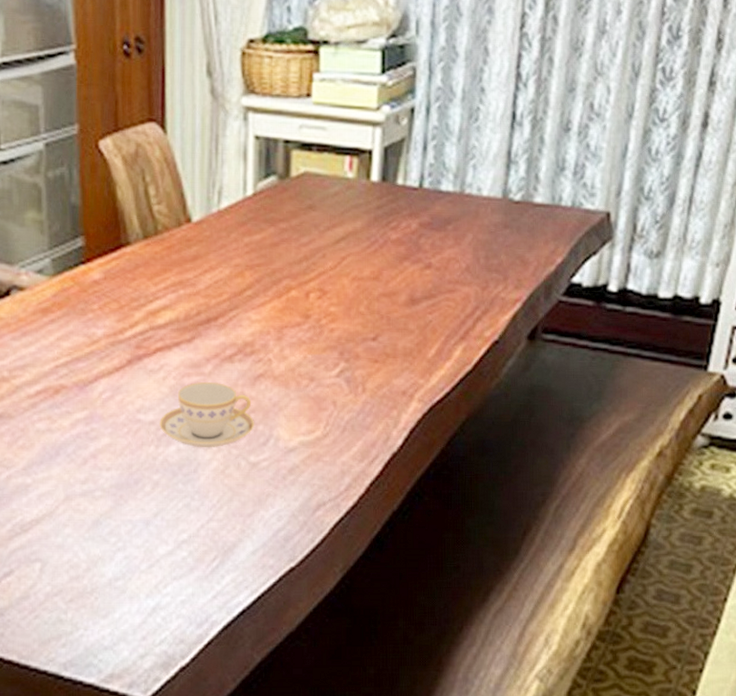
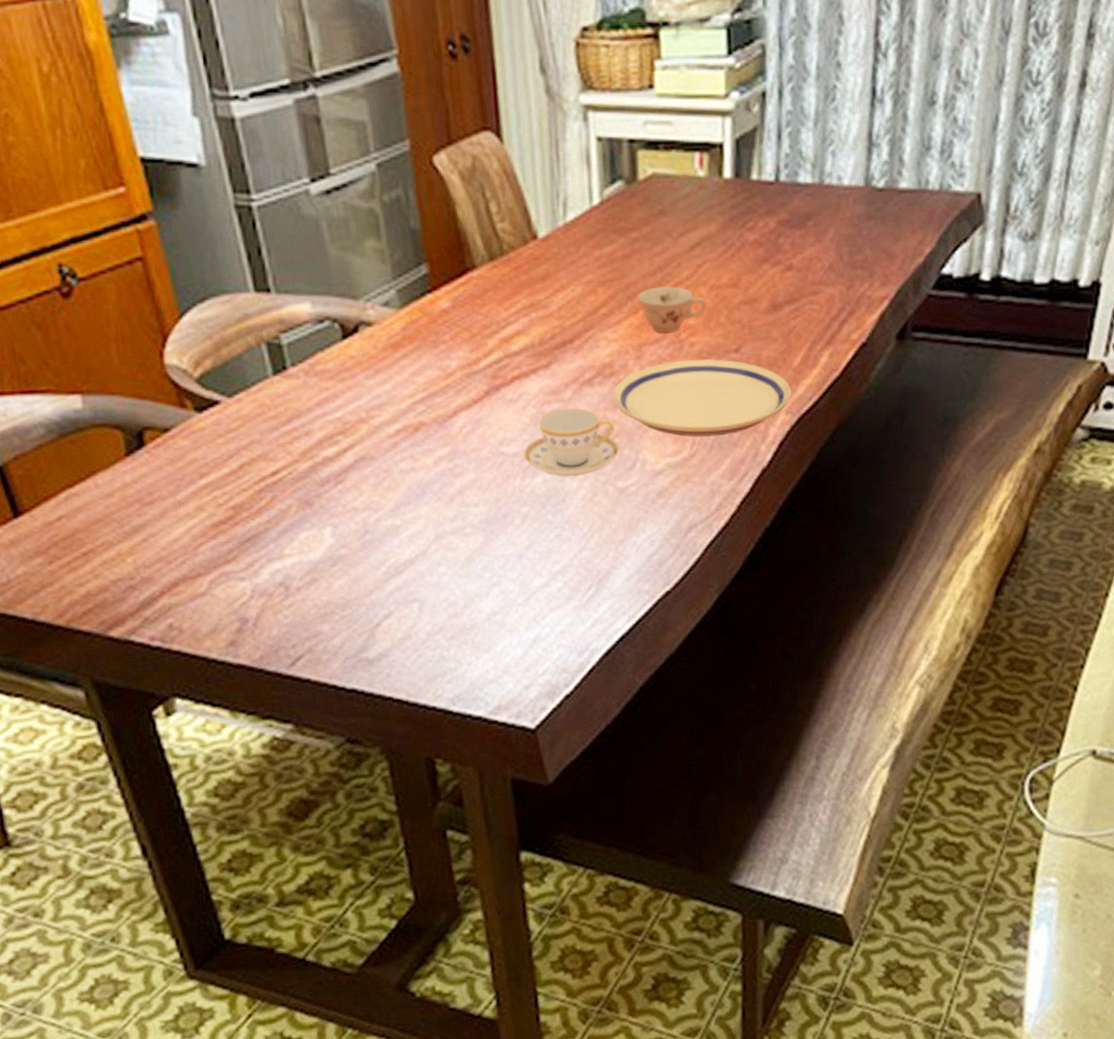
plate: none [252,344,425,419] -> present [613,359,792,437]
teacup: none [283,274,347,317] -> present [638,286,706,333]

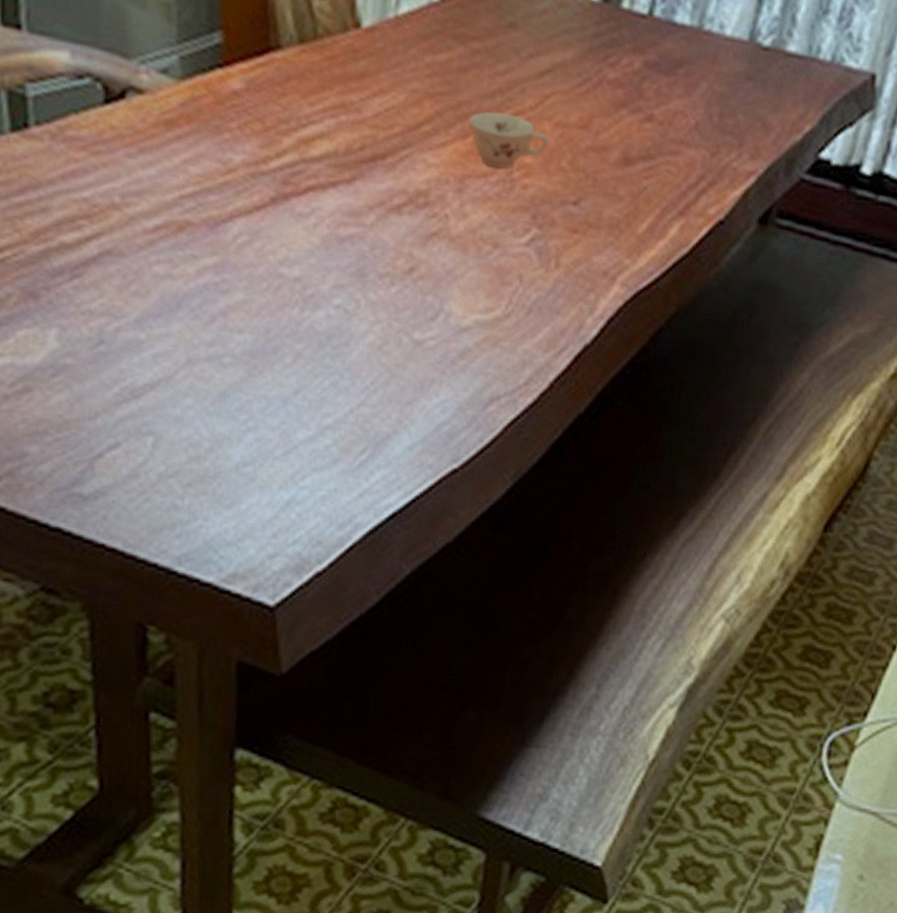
teacup: present [523,408,620,476] -> none [306,235,423,318]
plate: present [613,359,792,437] -> none [423,202,631,299]

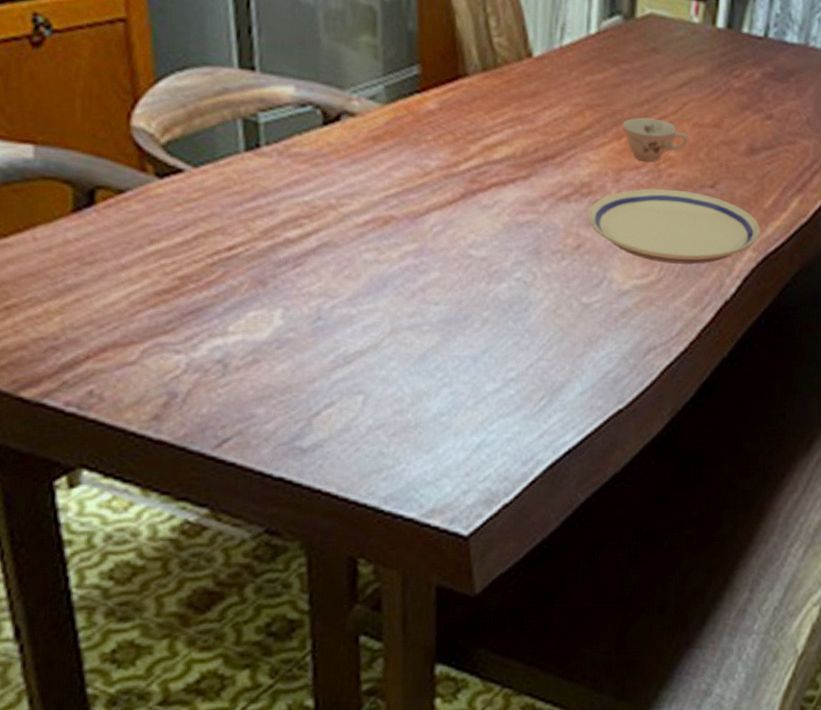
plate: none [423,202,631,299] -> present [588,188,760,265]

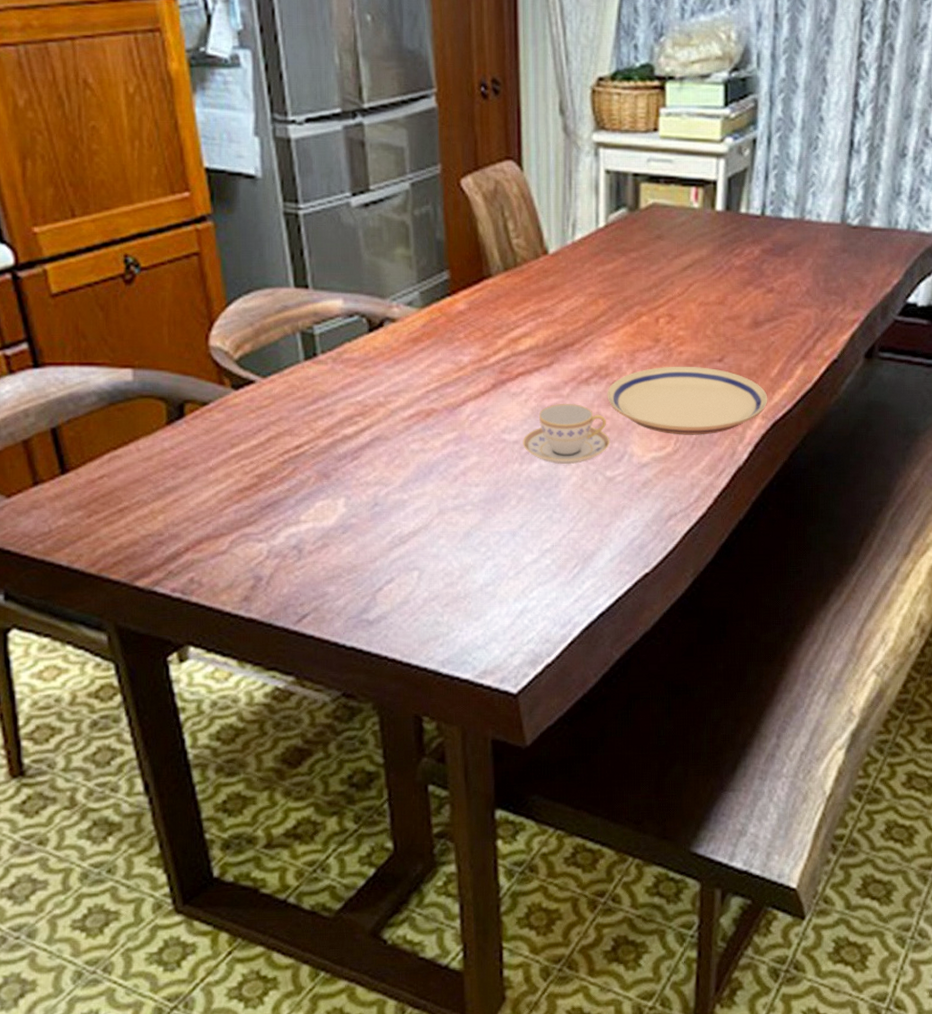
teacup: none [491,220,589,287] -> present [523,404,611,464]
teacup: present [623,117,687,161] -> none [634,301,694,341]

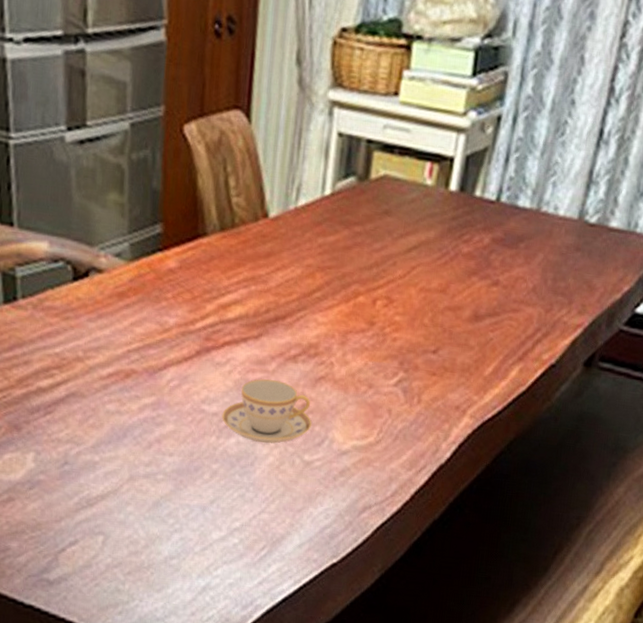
plate: present [607,366,768,435] -> none [313,352,479,428]

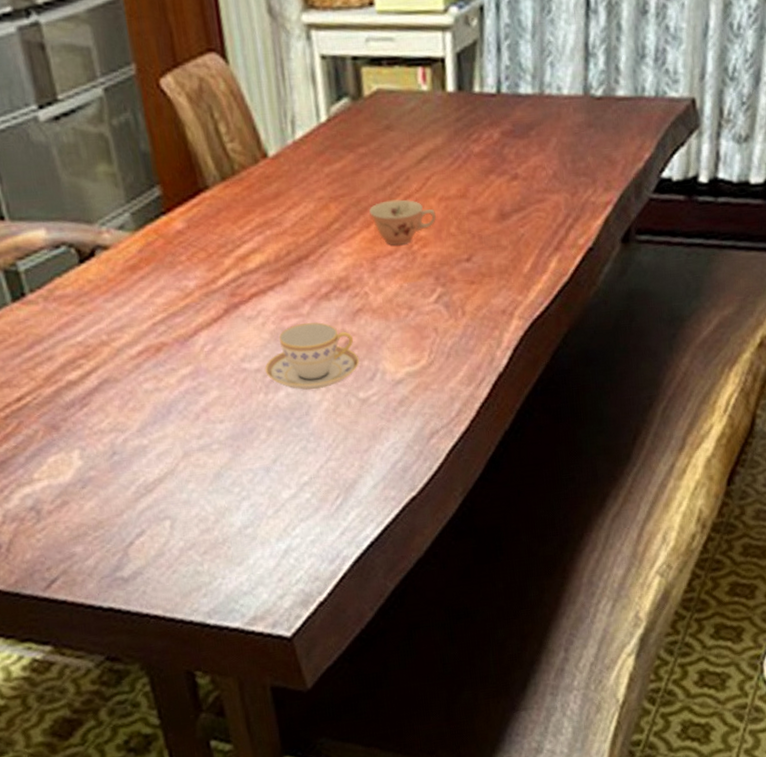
teacup: none [351,280,414,325] -> present [369,199,436,245]

